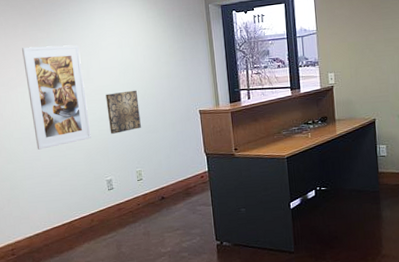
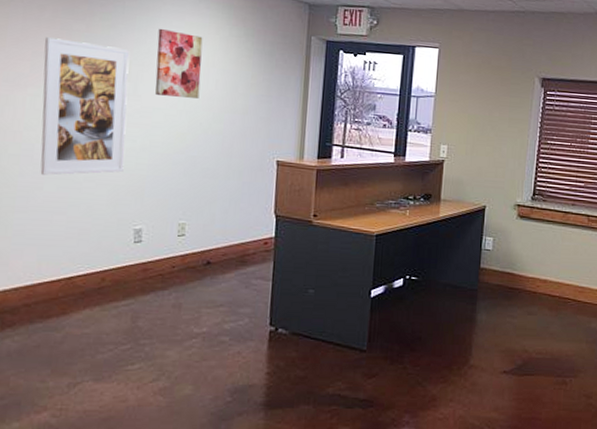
wall art: none [96,23,134,75] -> present [155,28,203,99]
wall art: present [105,90,141,134] -> none [151,119,199,172]

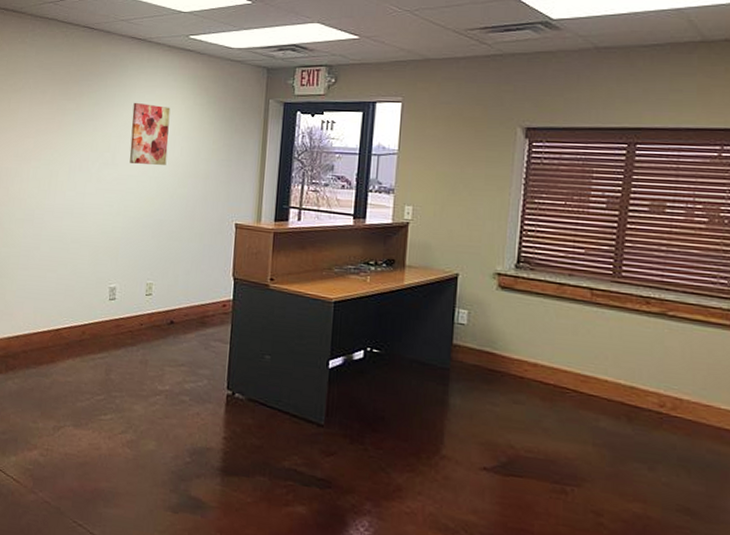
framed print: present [40,37,130,176] -> none [38,117,110,237]

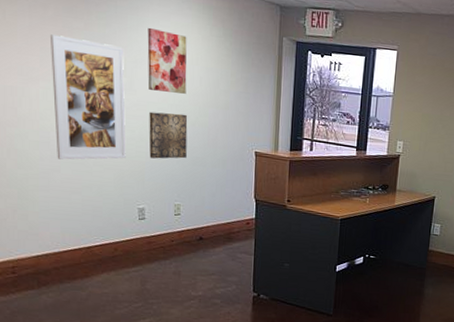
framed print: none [38,117,110,237] -> present [49,34,126,160]
wall art: none [125,185,166,234] -> present [149,111,188,159]

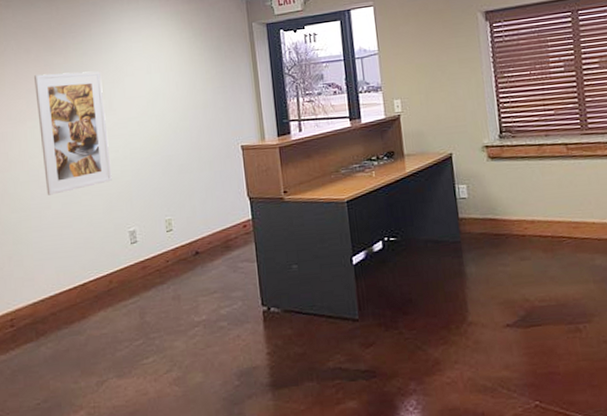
wall art: present [147,27,187,94] -> none [121,45,164,106]
wall art: present [149,111,188,159] -> none [130,122,172,175]

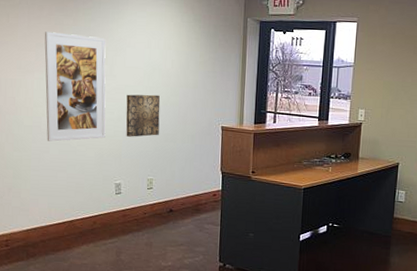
wall art: none [130,122,172,175] -> present [126,94,161,137]

